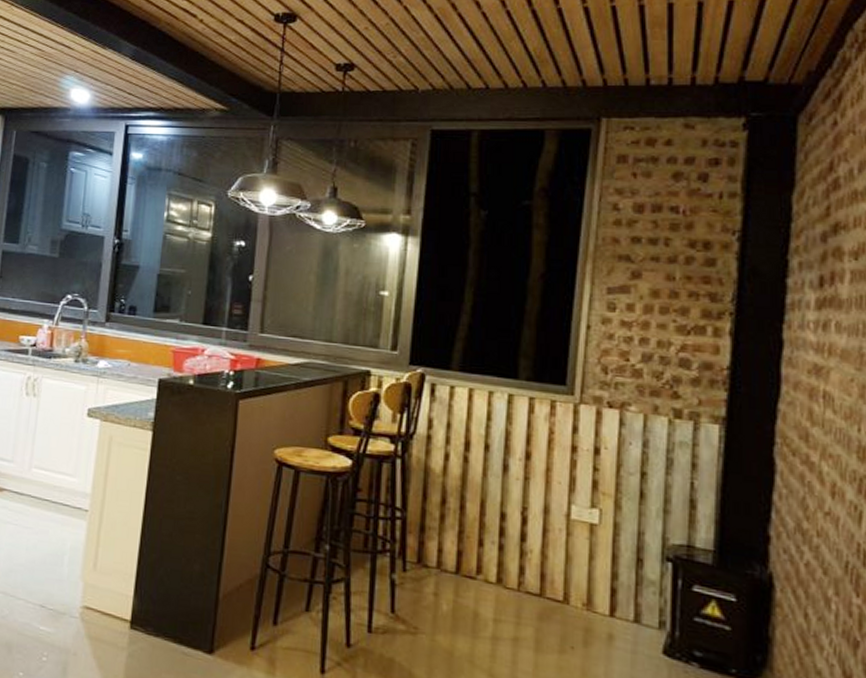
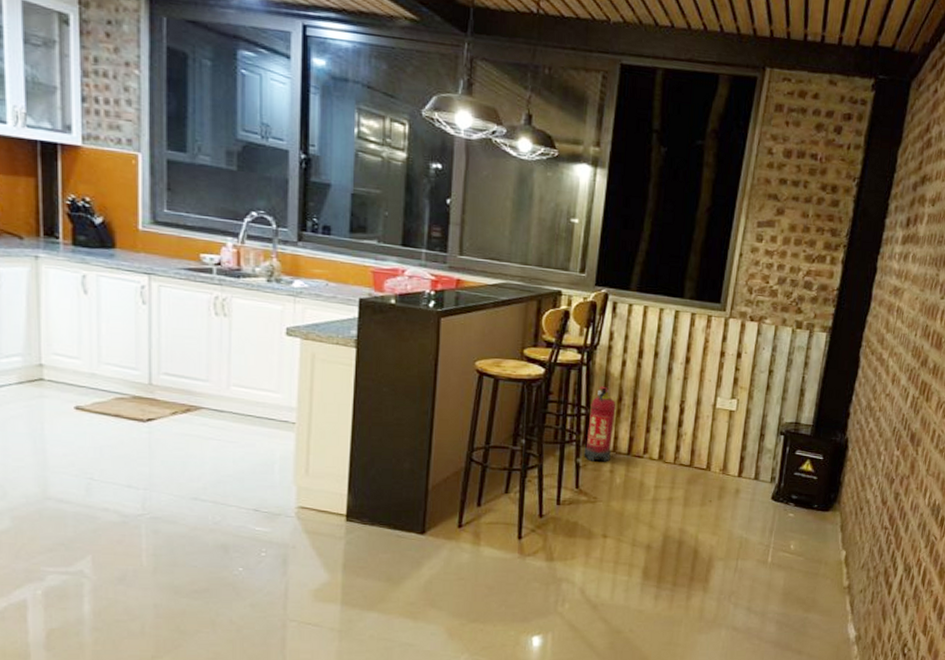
fire extinguisher: none [400,483,439,581] -> present [584,386,616,462]

